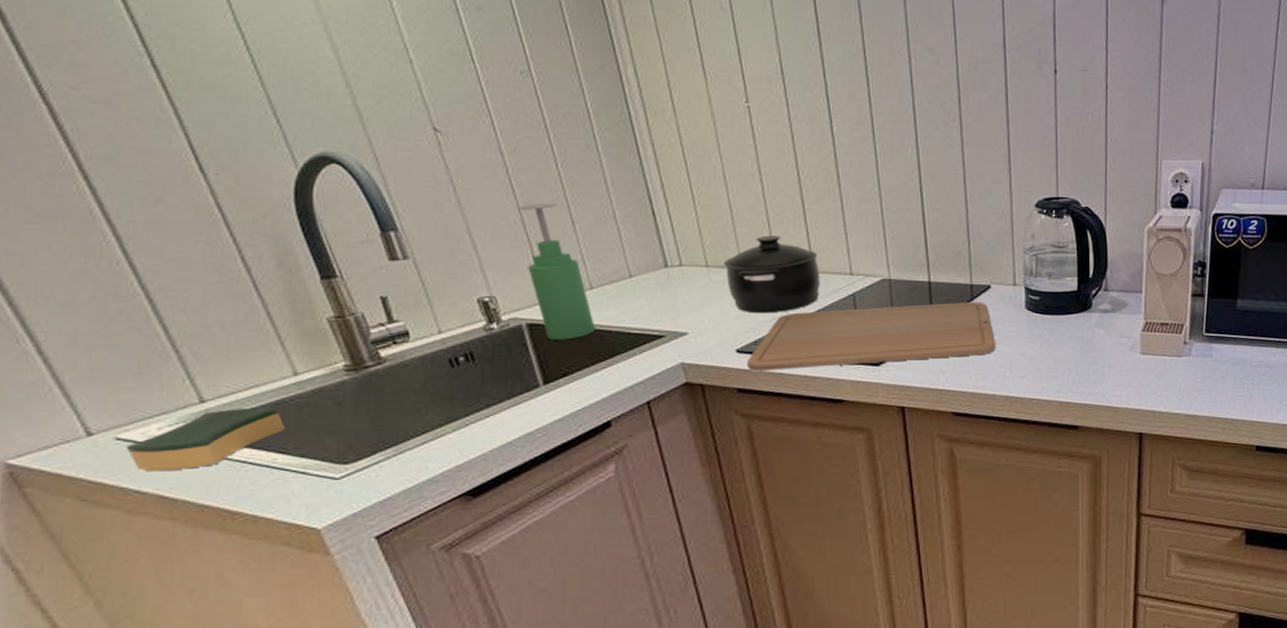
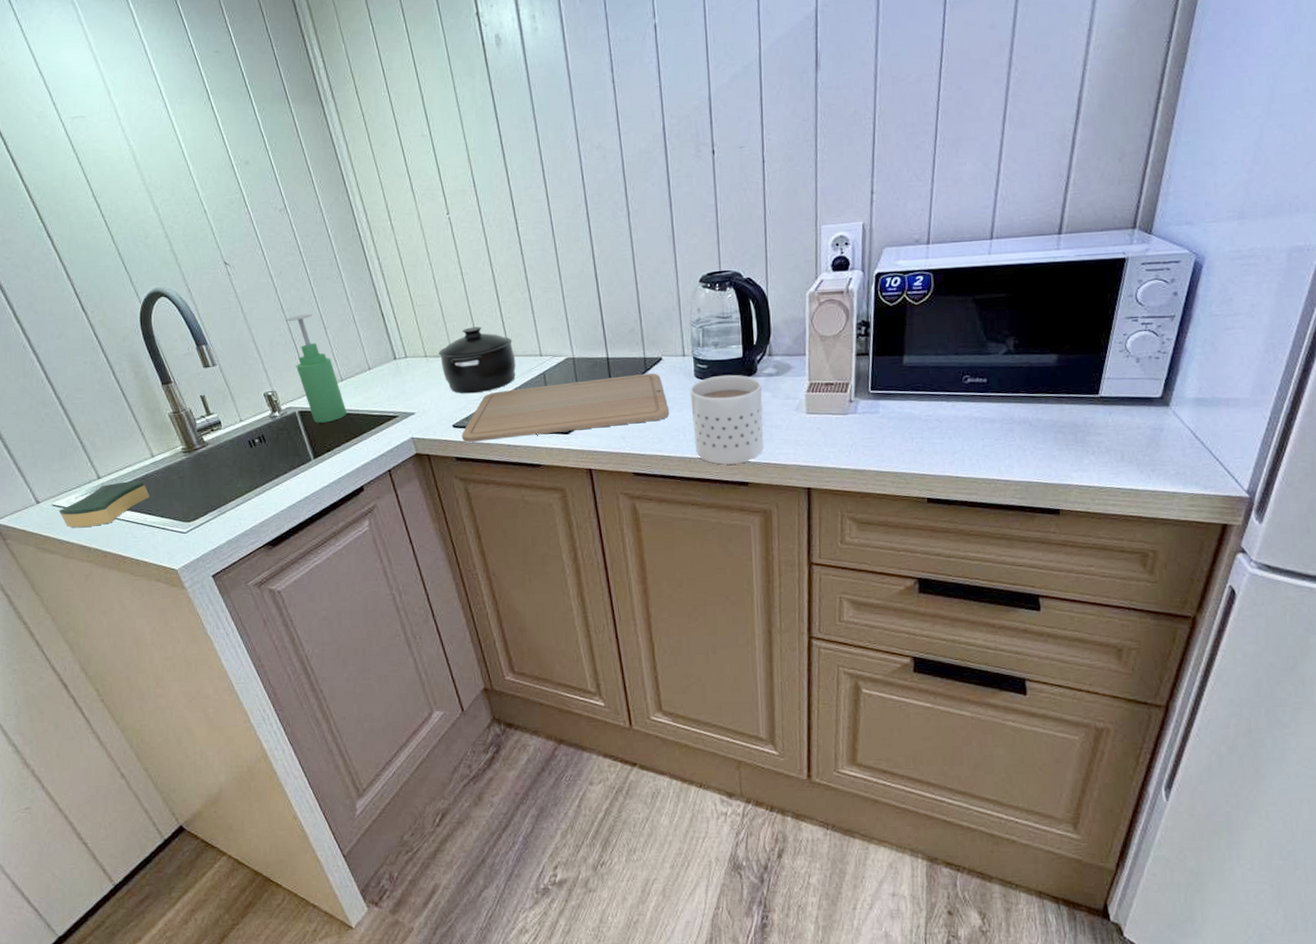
mug: none [1020,308,1097,406] -> present [690,374,764,465]

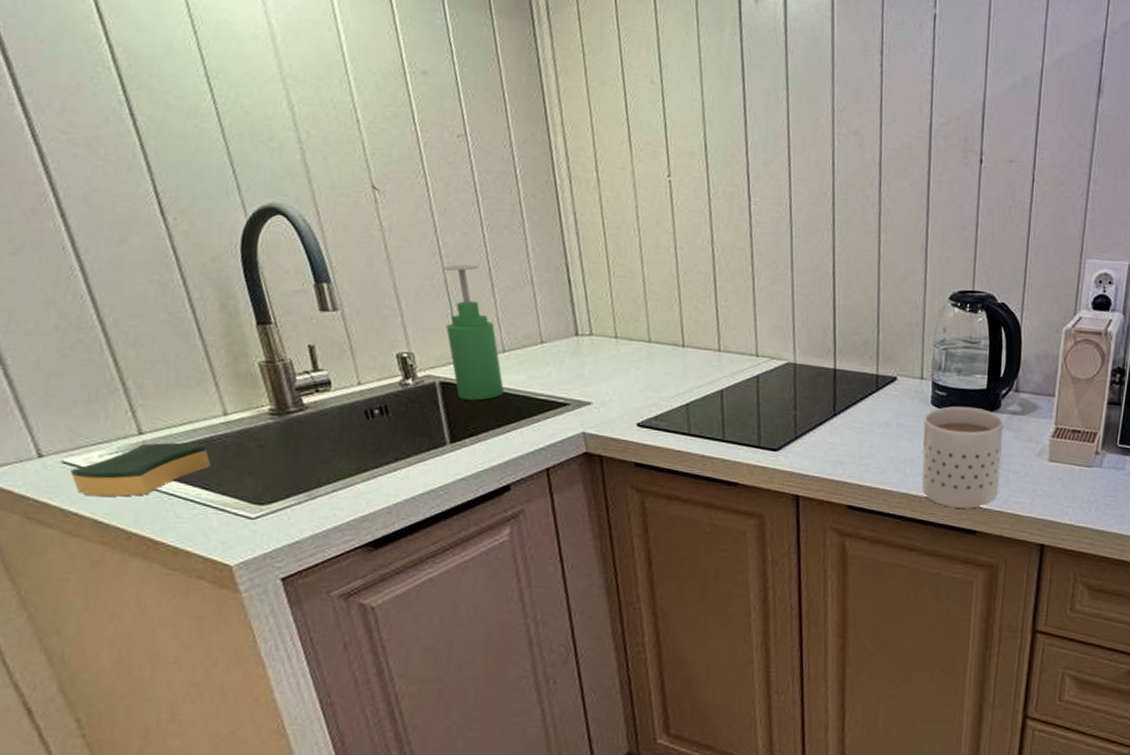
saucepan: present [439,326,516,394] -> none [633,310,726,389]
chopping board: present [461,373,670,443] -> none [645,390,898,449]

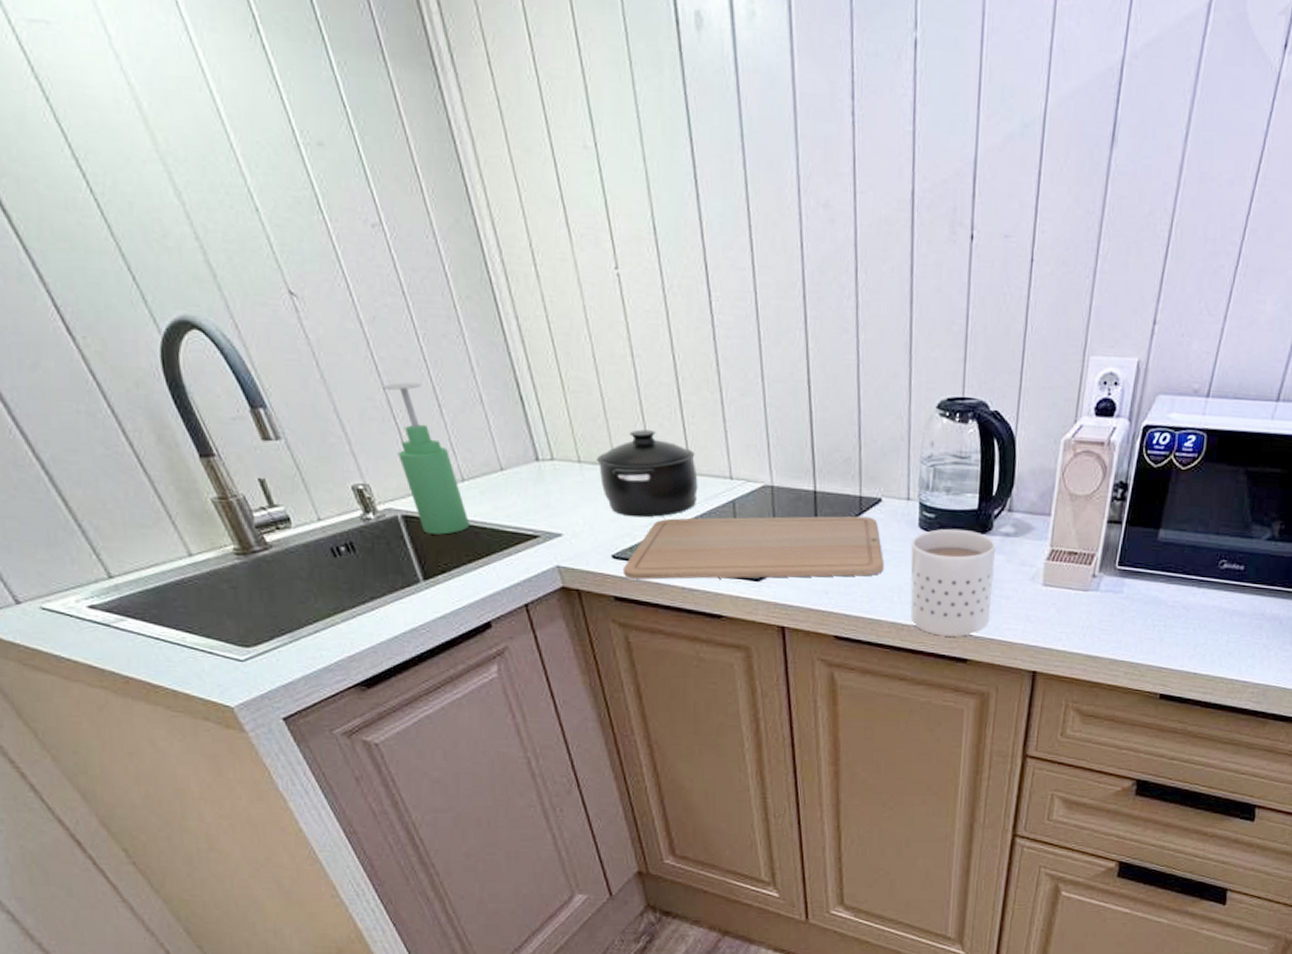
sponge: present [70,442,211,497] -> none [51,585,189,643]
saucepan: none [633,310,726,389] -> present [597,429,698,518]
chopping board: none [645,390,898,449] -> present [622,516,885,581]

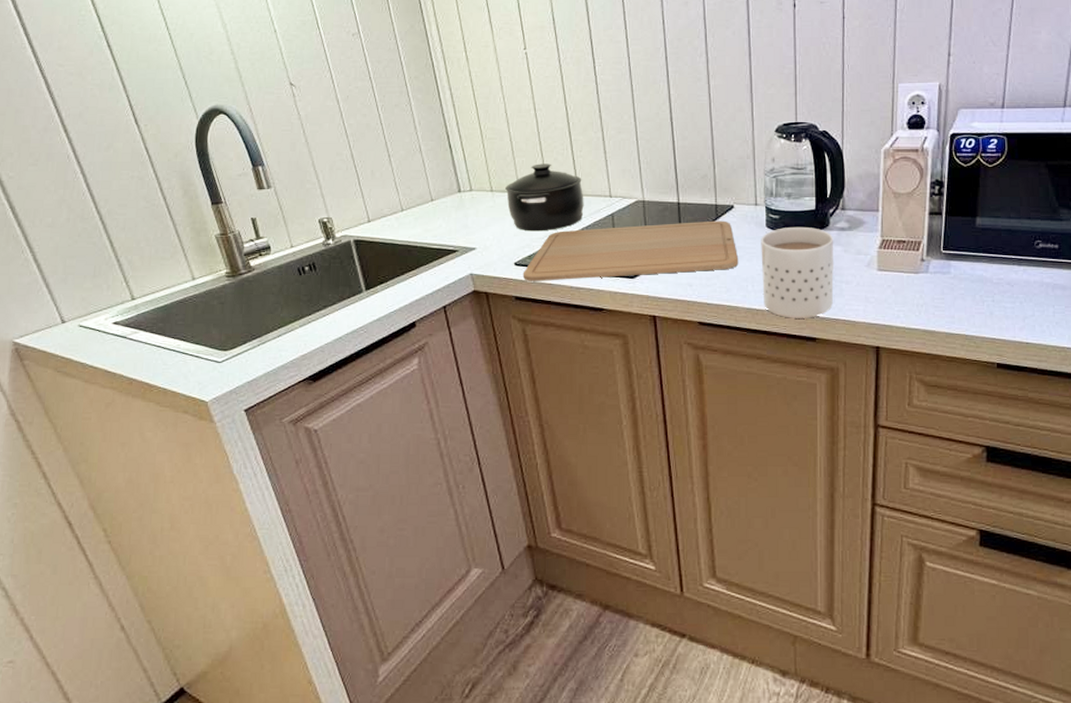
soap dispenser: present [380,382,470,535] -> none [347,141,405,253]

